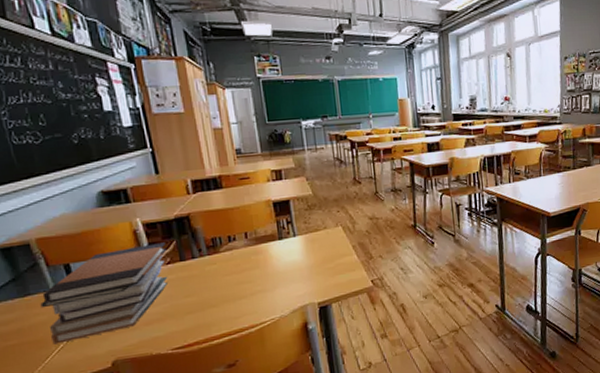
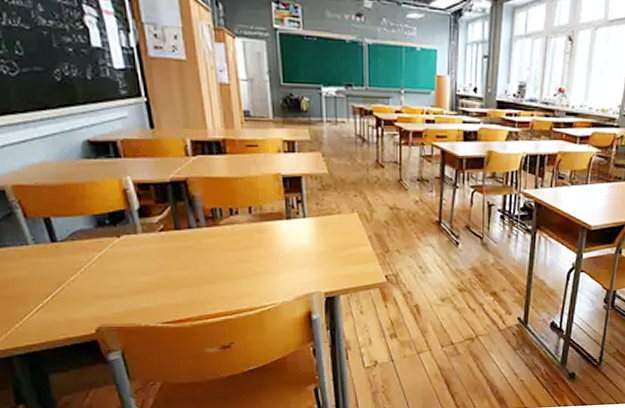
book stack: present [40,242,168,345] -> none [17,207,161,303]

